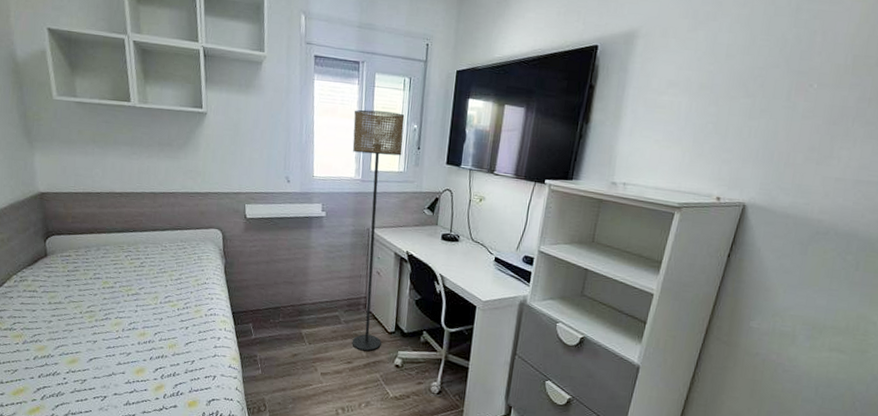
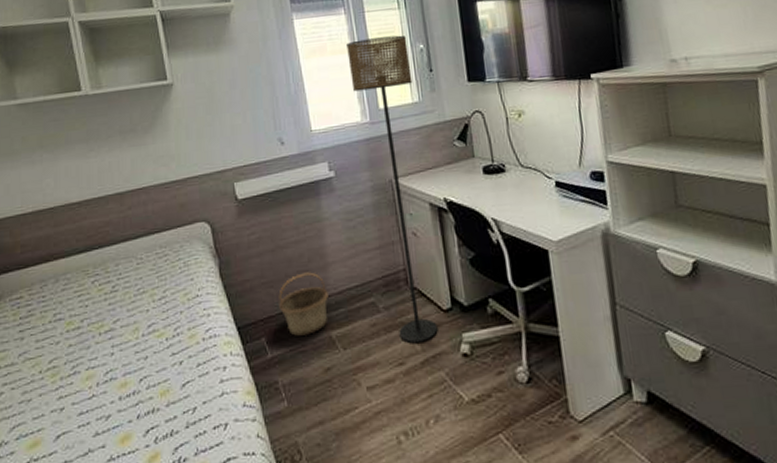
basket: none [266,283,305,329] -> present [278,272,328,336]

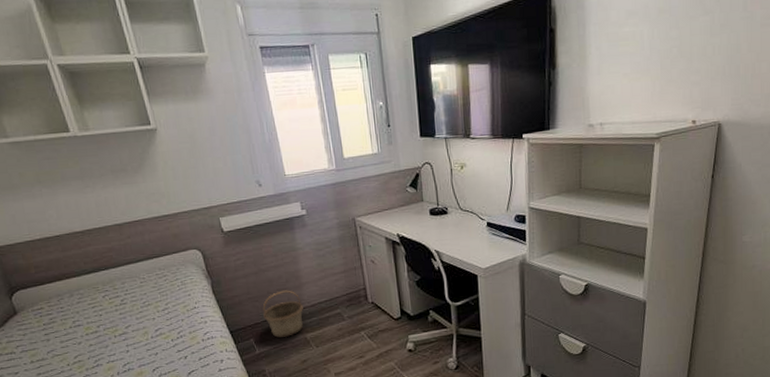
floor lamp: present [347,35,438,343] -> none [314,92,390,342]

